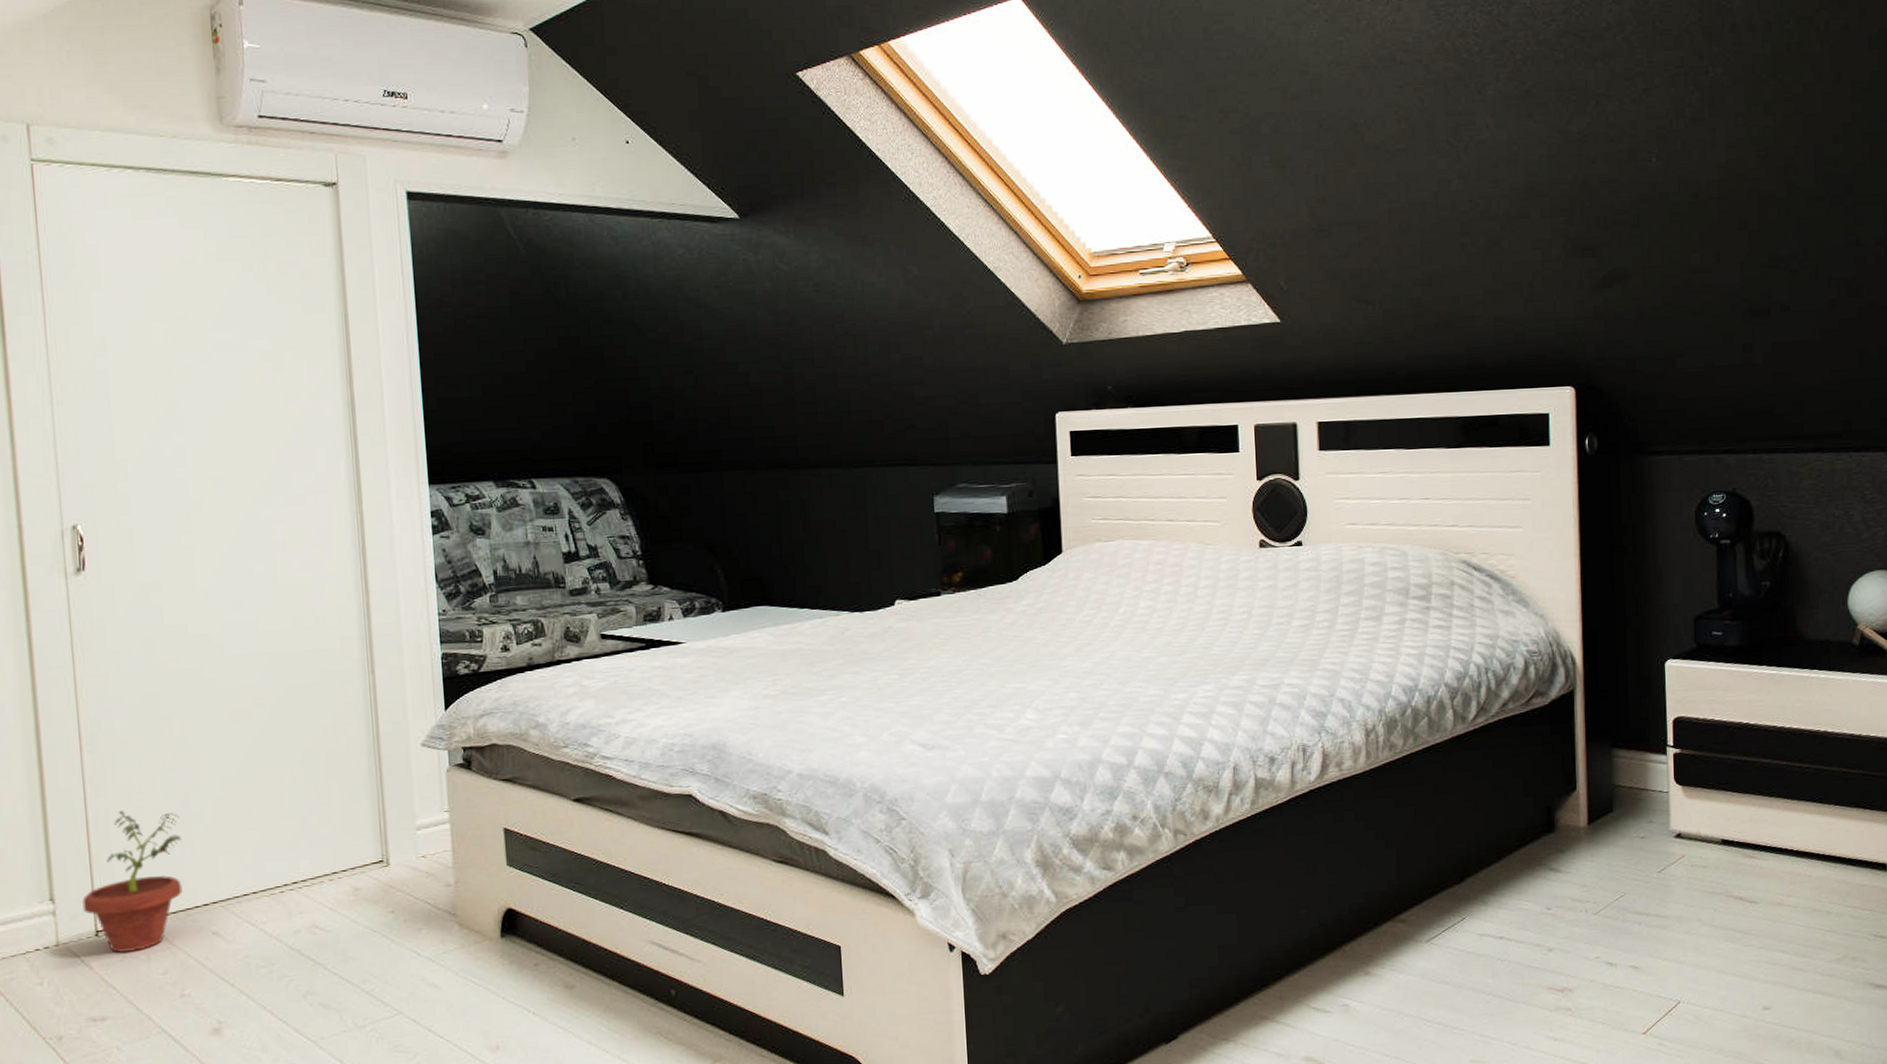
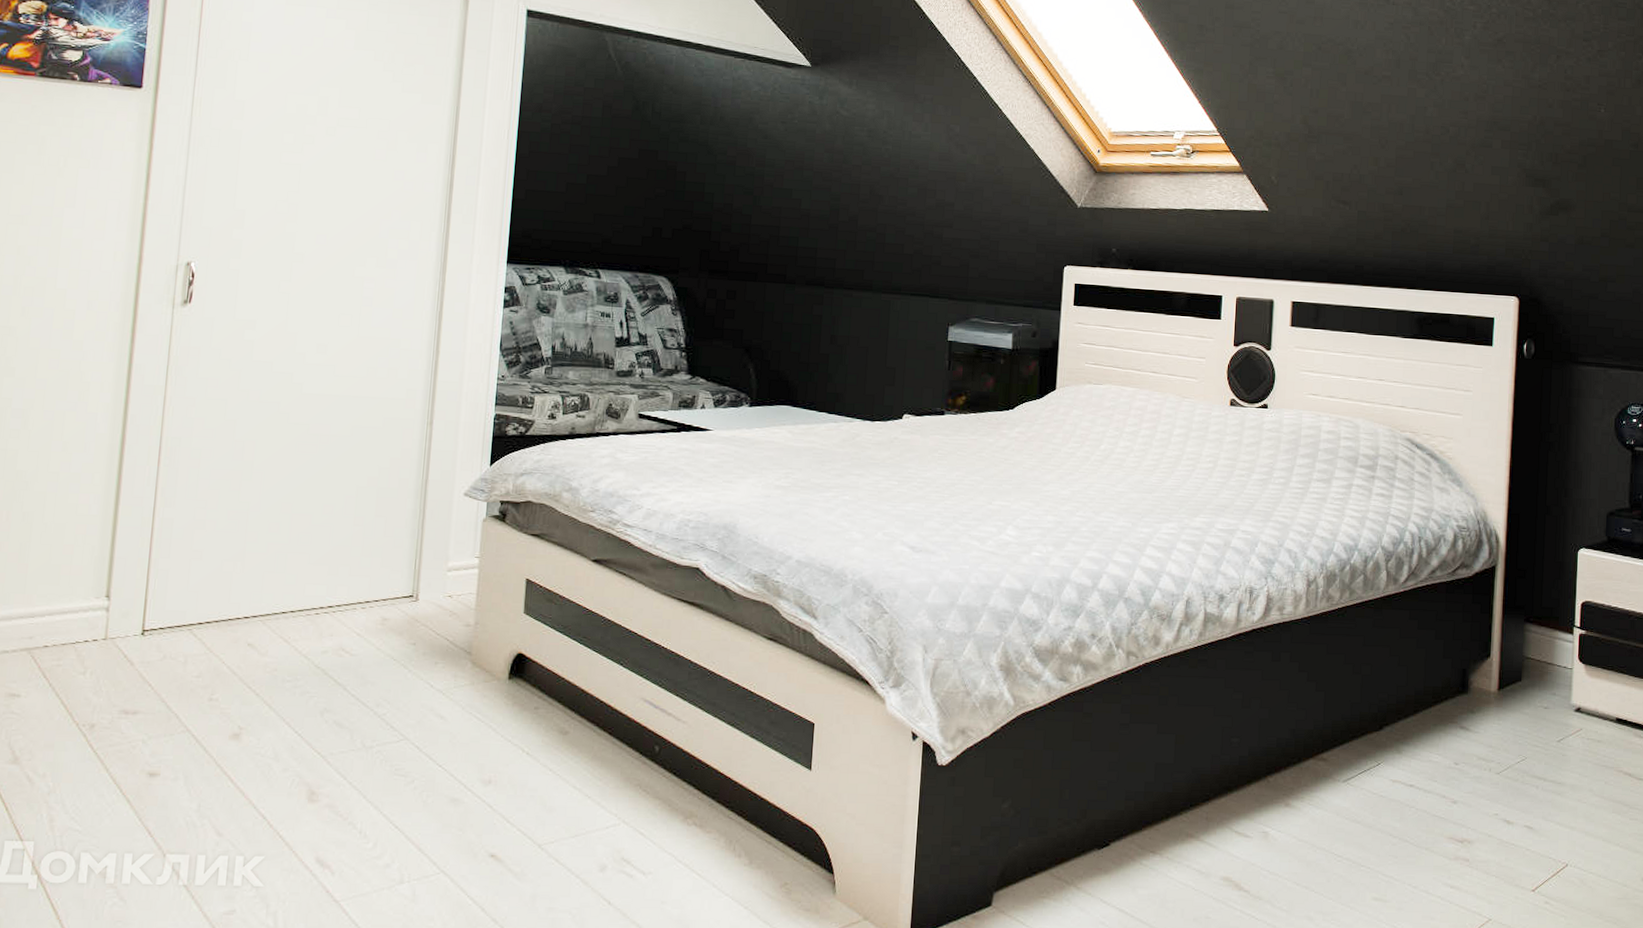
potted plant: present [82,811,183,954] -> none [134,522,236,654]

